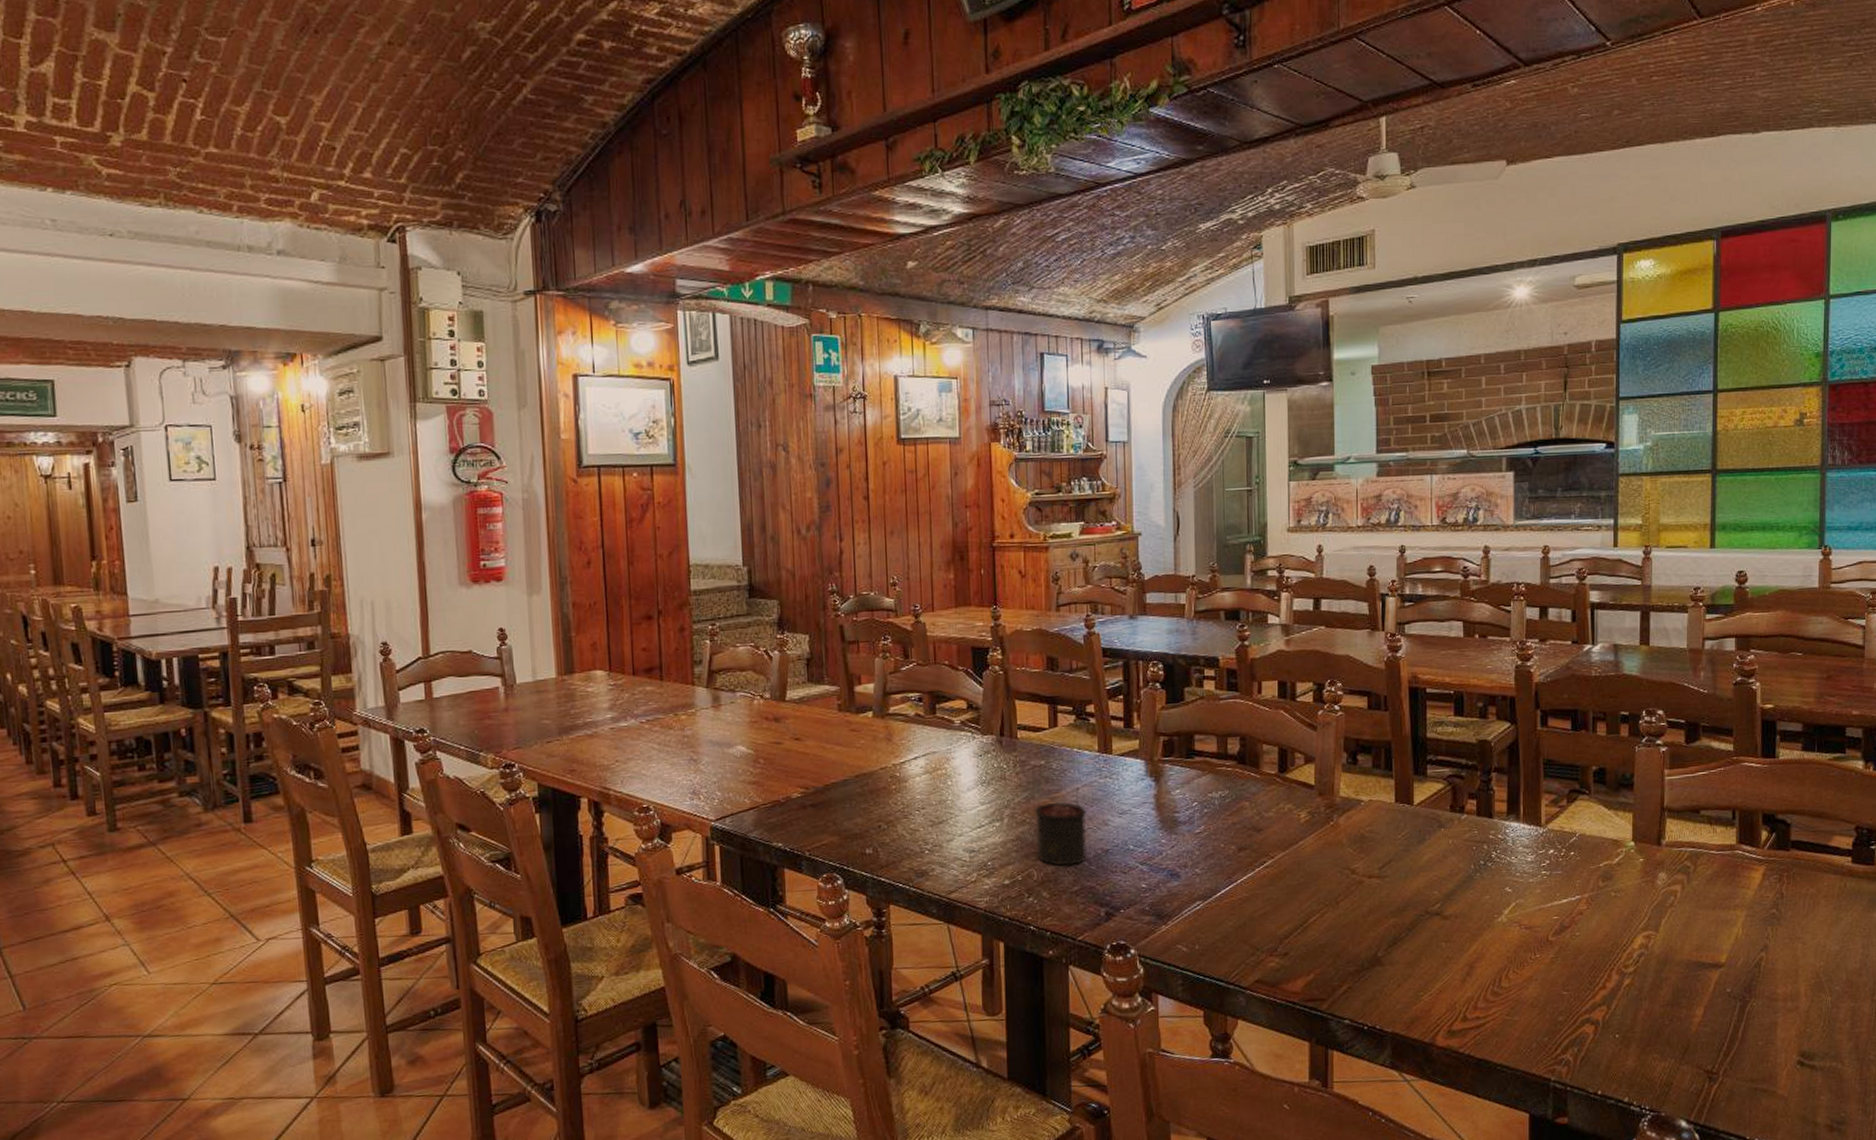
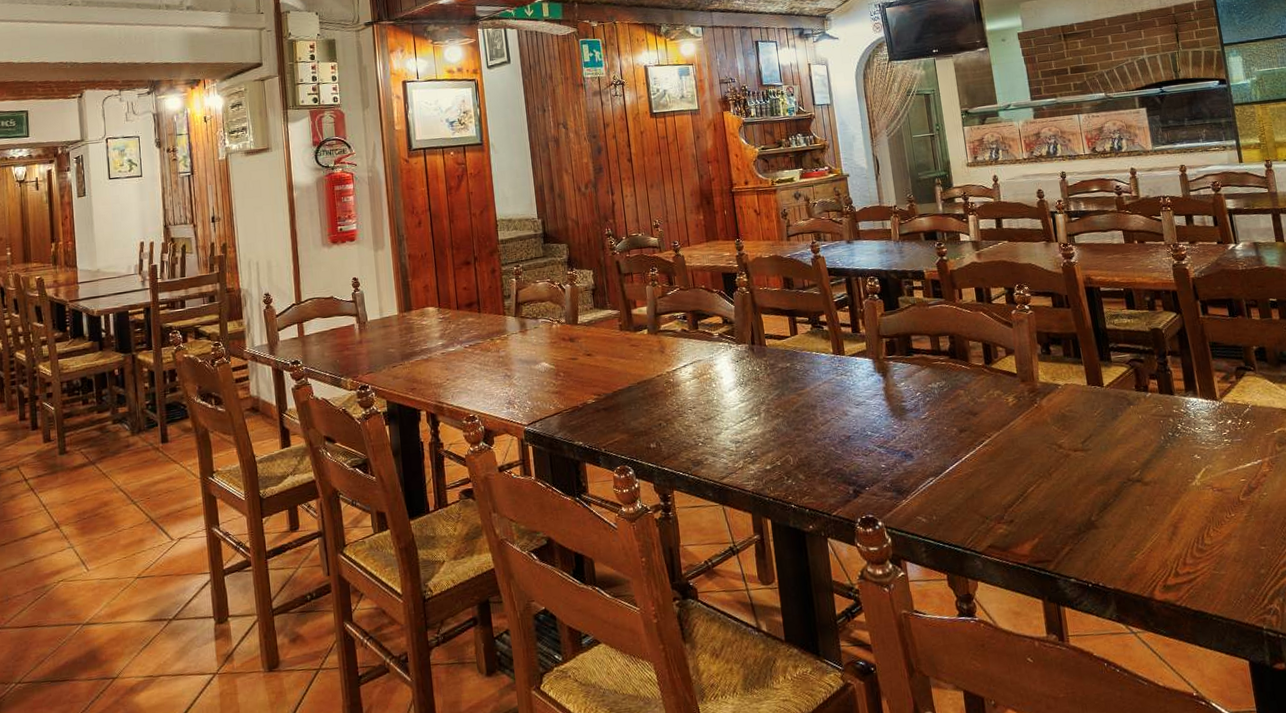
candle: present [1034,788,1088,866] -> none [785,385,833,452]

